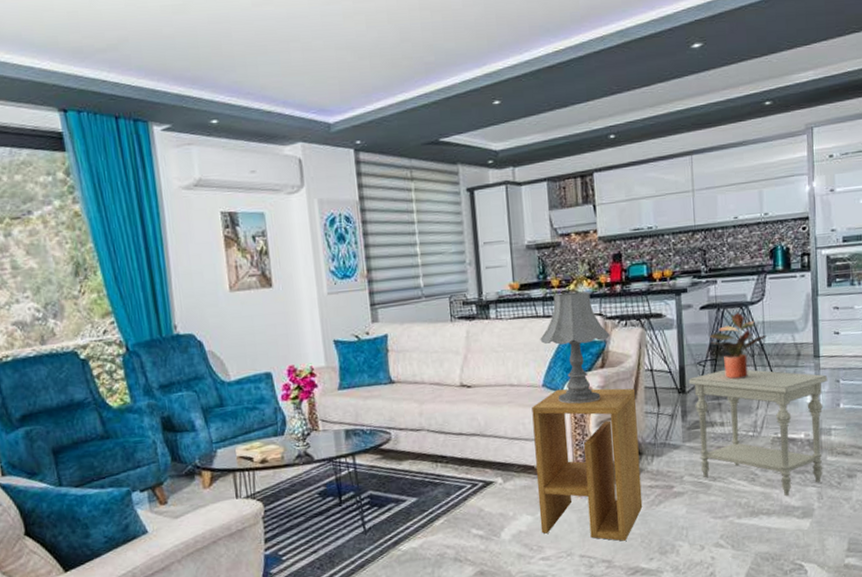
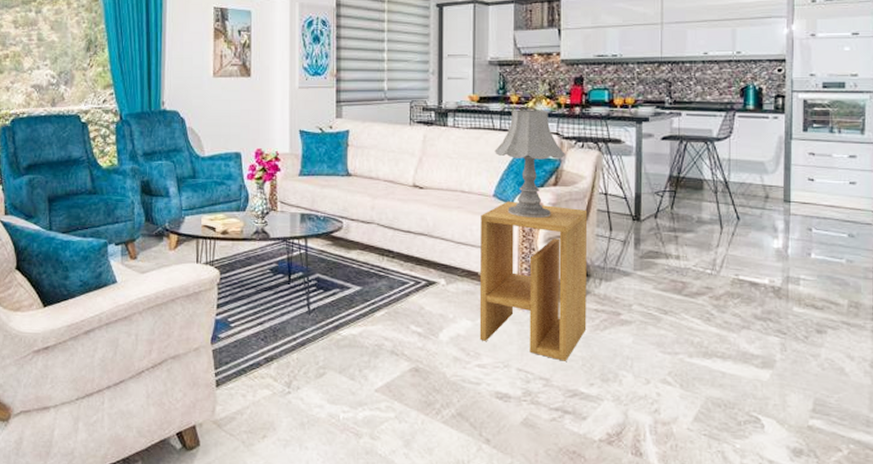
side table: present [688,369,828,497] -> none [644,202,799,343]
potted plant: present [710,313,768,380] -> none [670,147,733,214]

